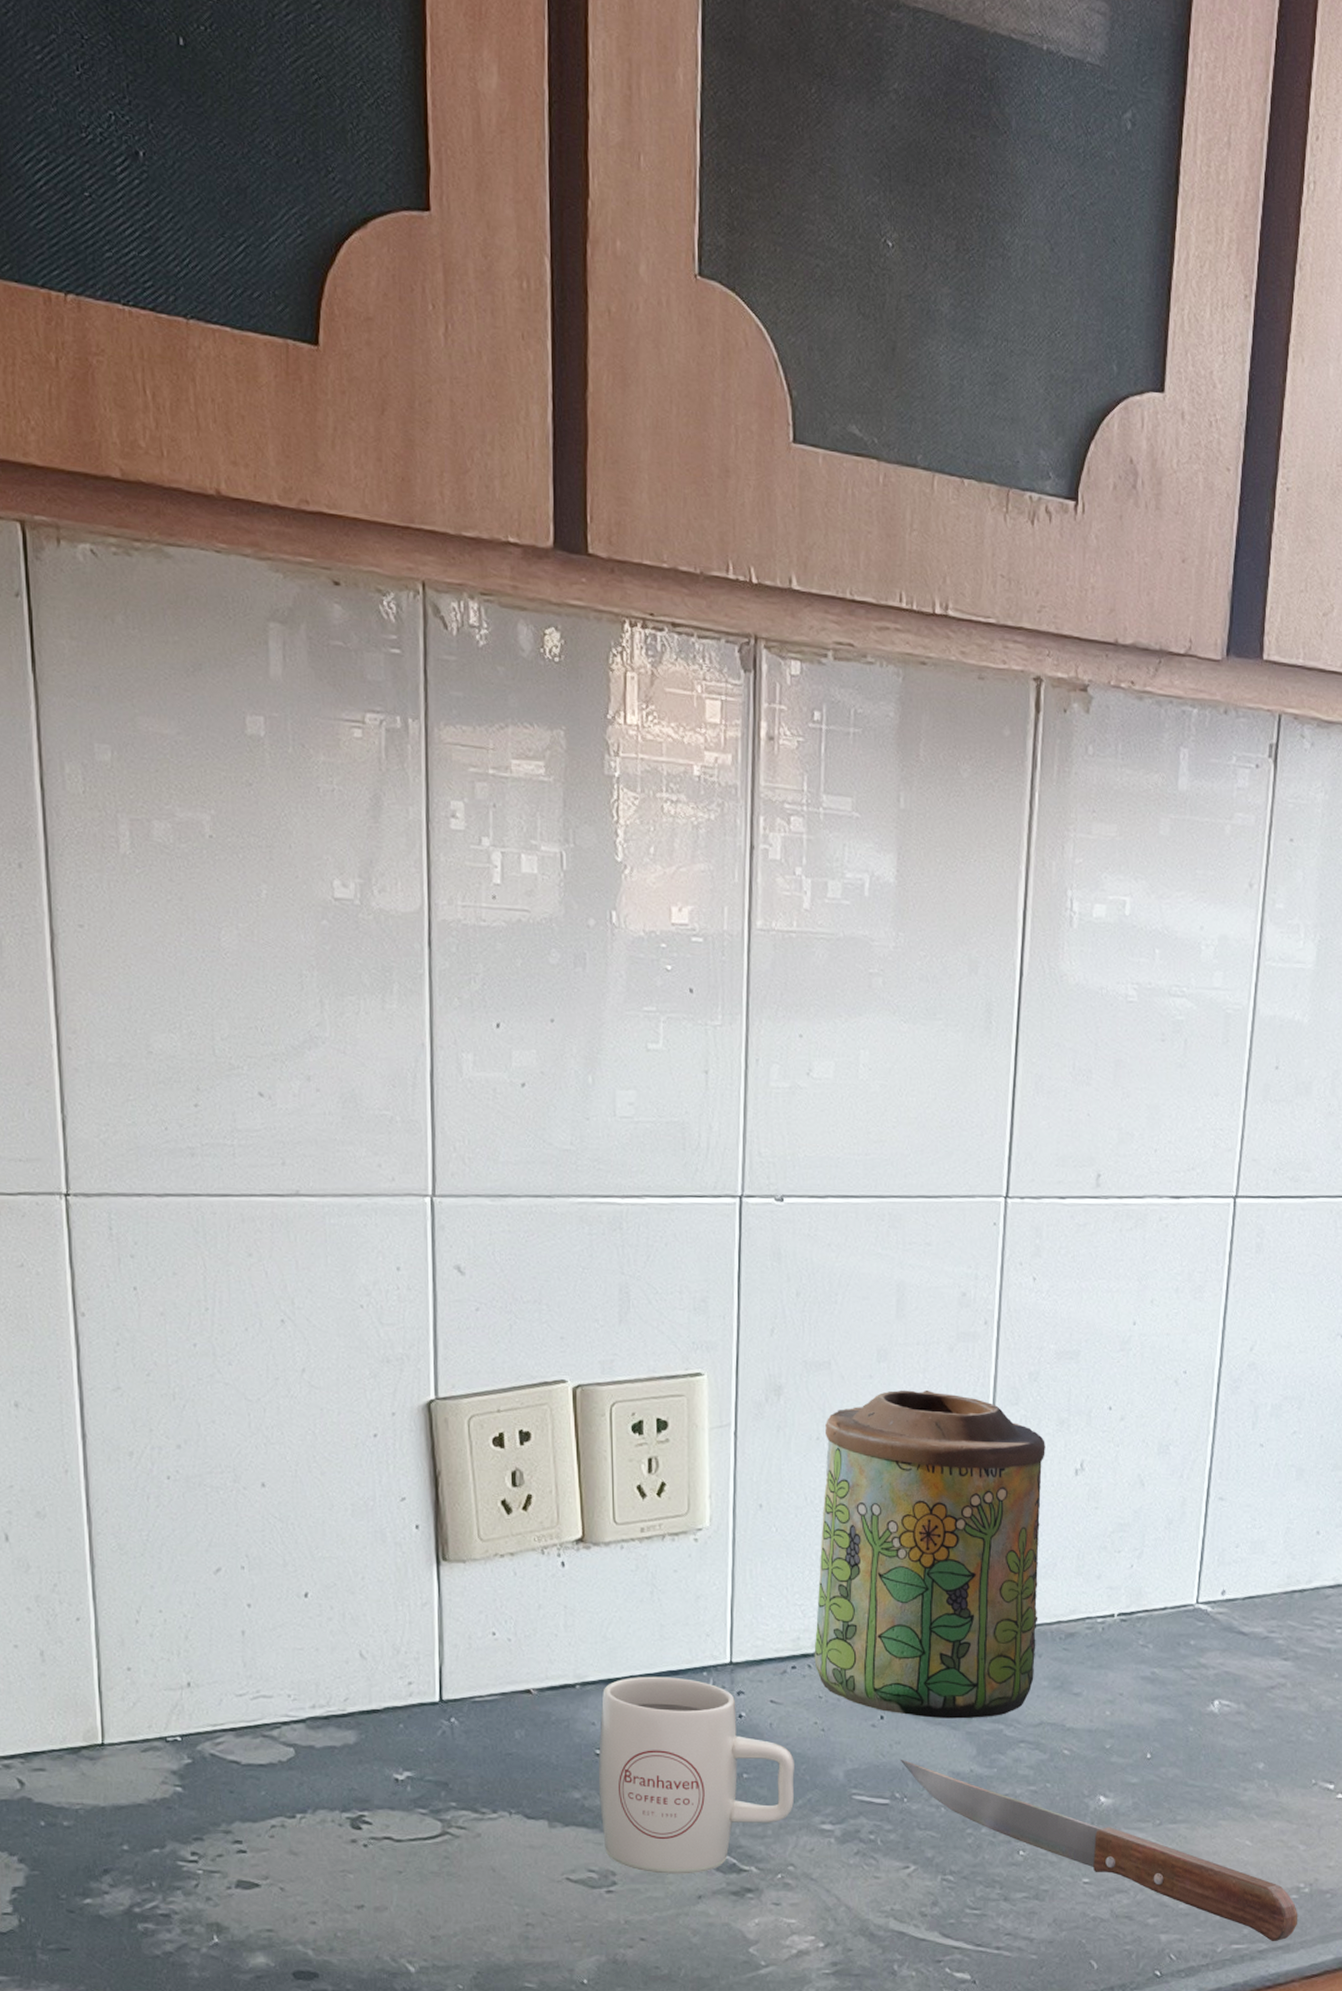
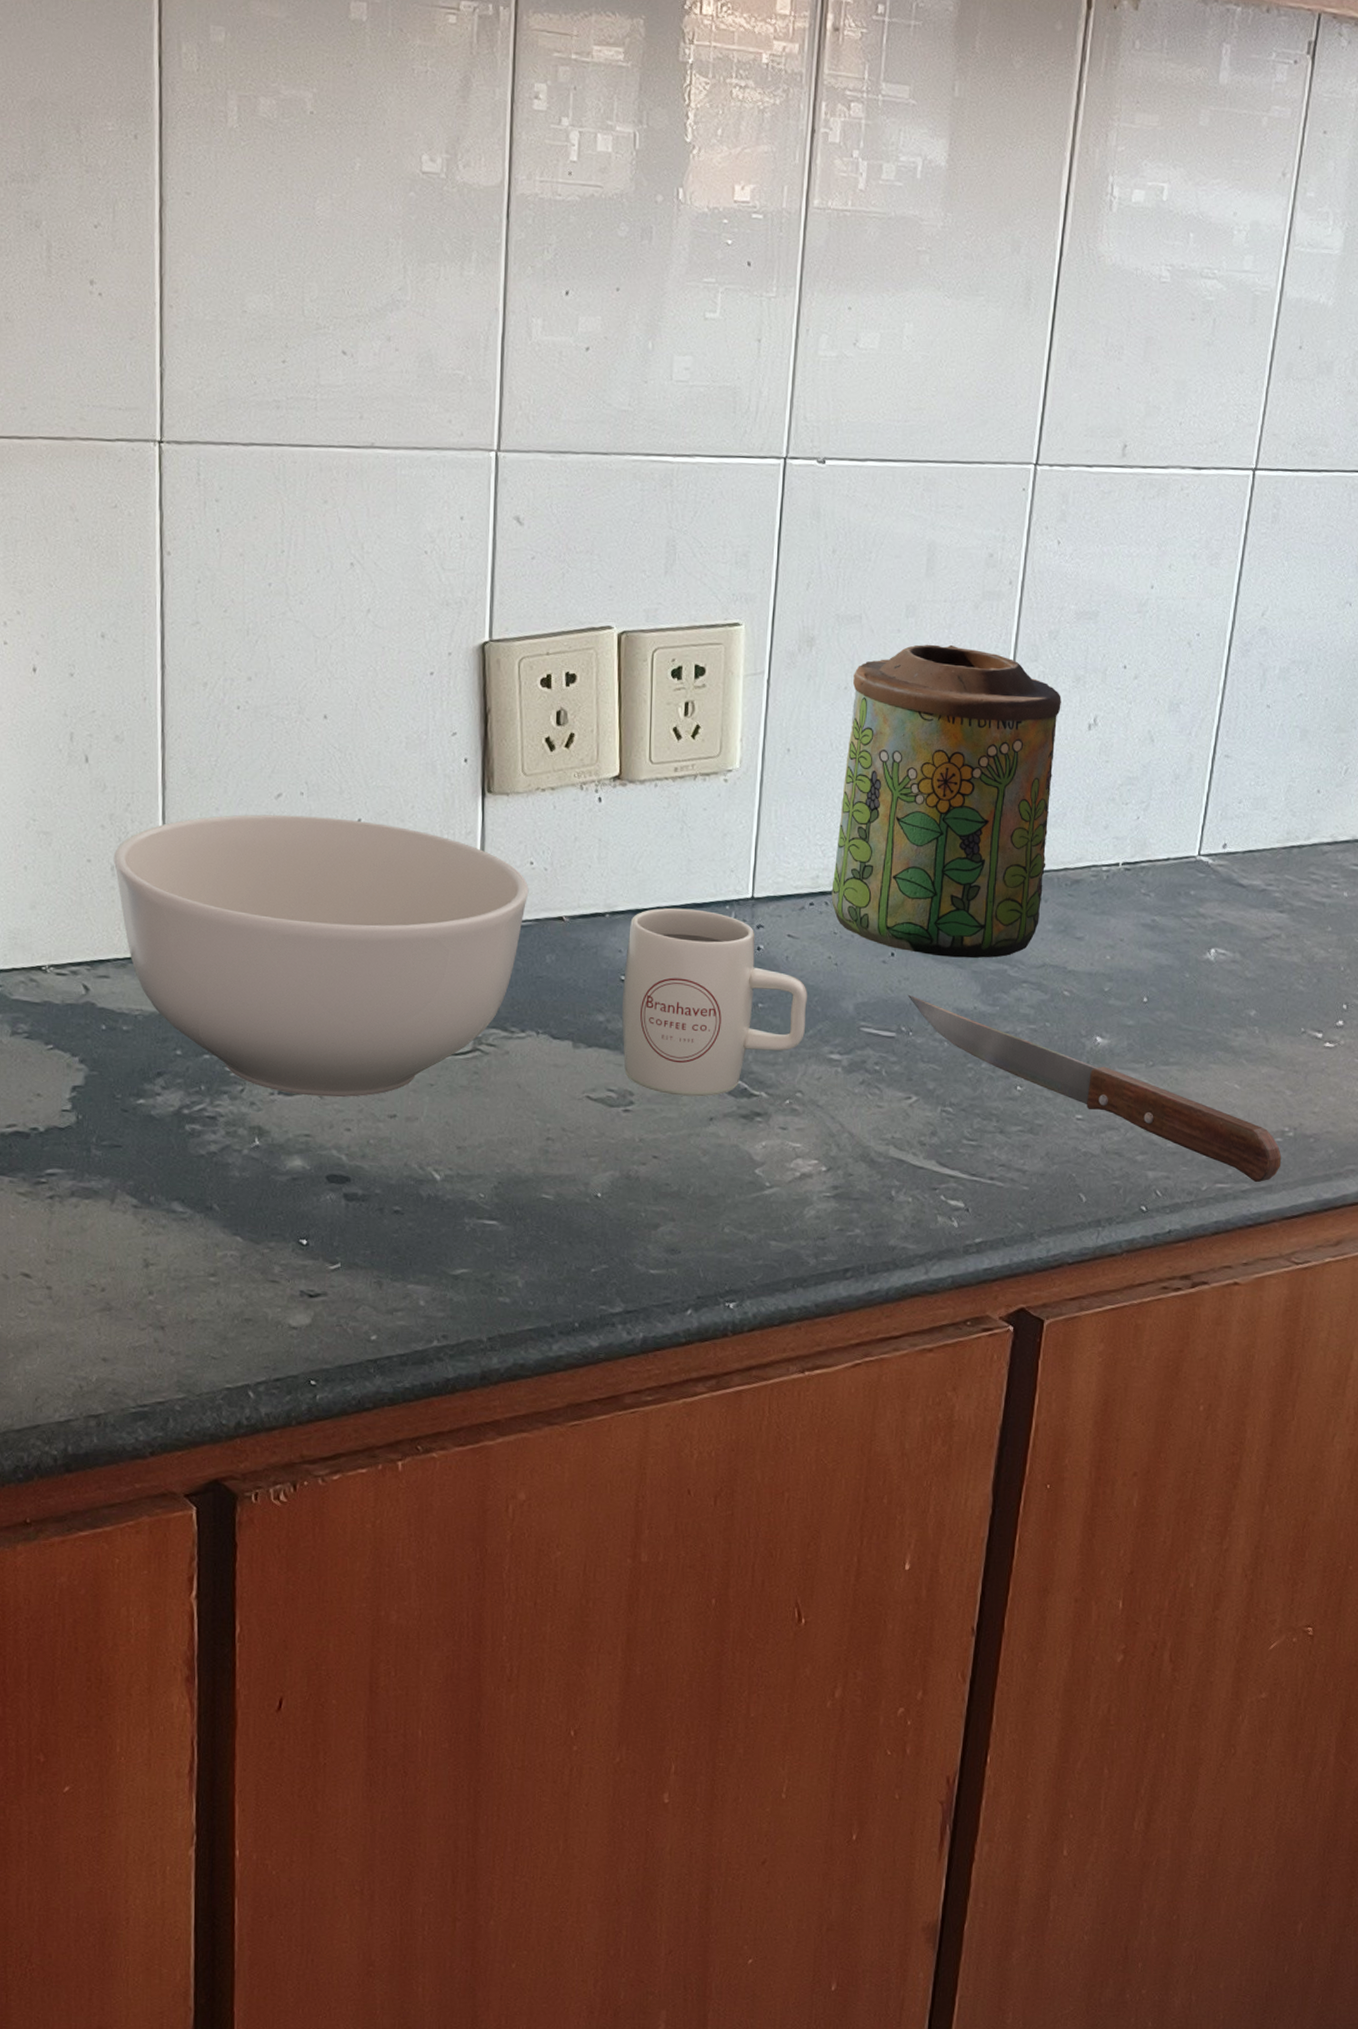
bowl: none [42,1590,493,1889] -> present [113,814,529,1098]

